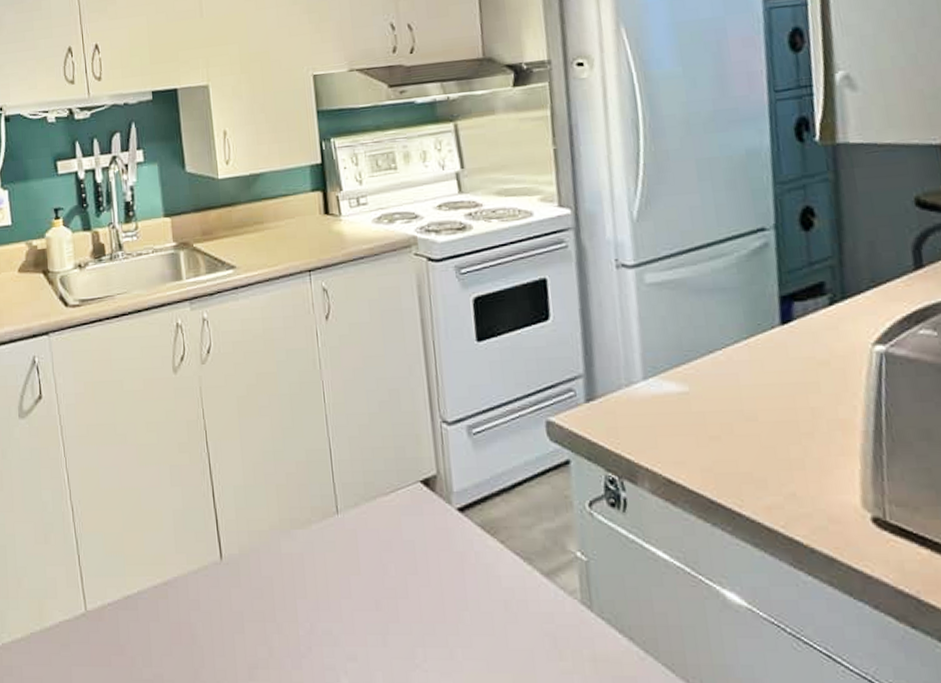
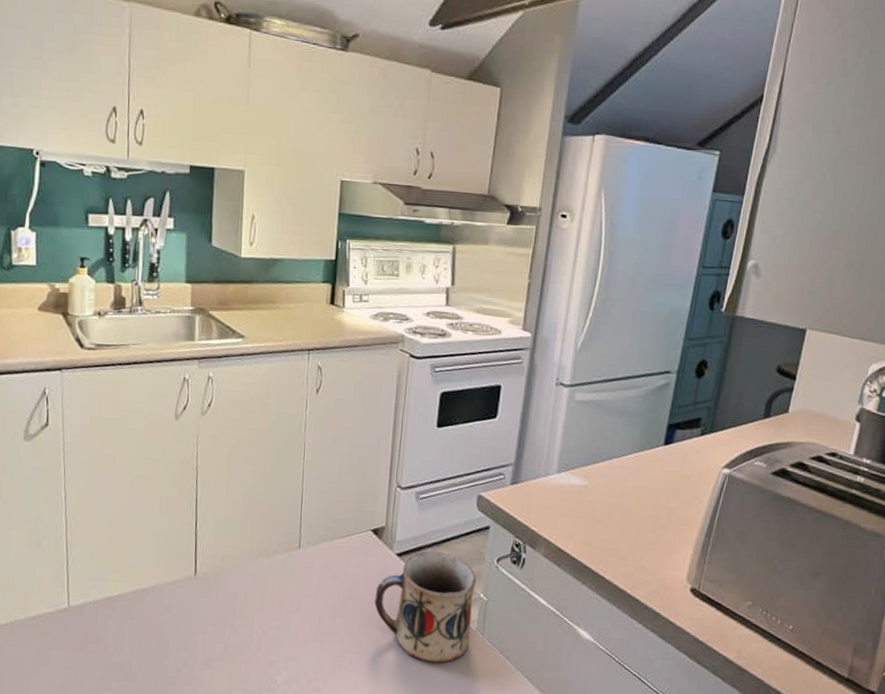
mug: none [440,501,576,652] -> present [374,551,477,663]

